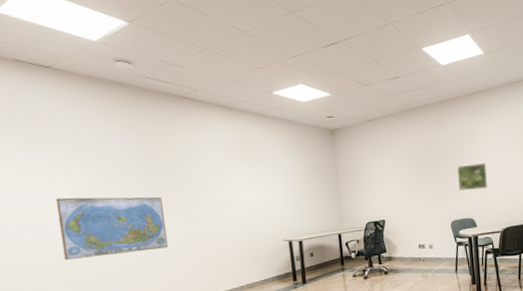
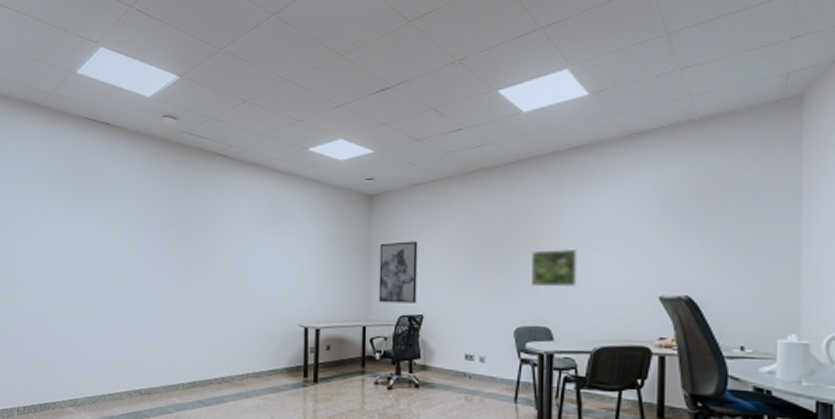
world map: present [55,196,168,261] -> none [94,254,184,319]
wall art: none [344,164,379,214] -> present [378,241,418,304]

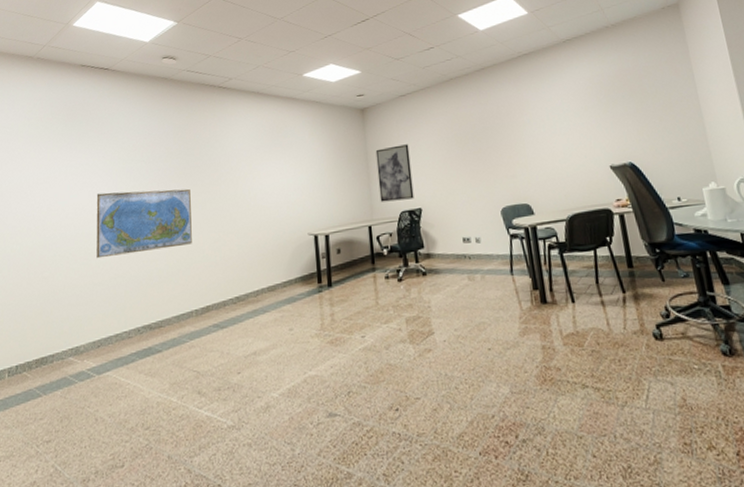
world map: none [94,254,184,319] -> present [96,188,192,259]
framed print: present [532,250,578,288] -> none [505,136,545,170]

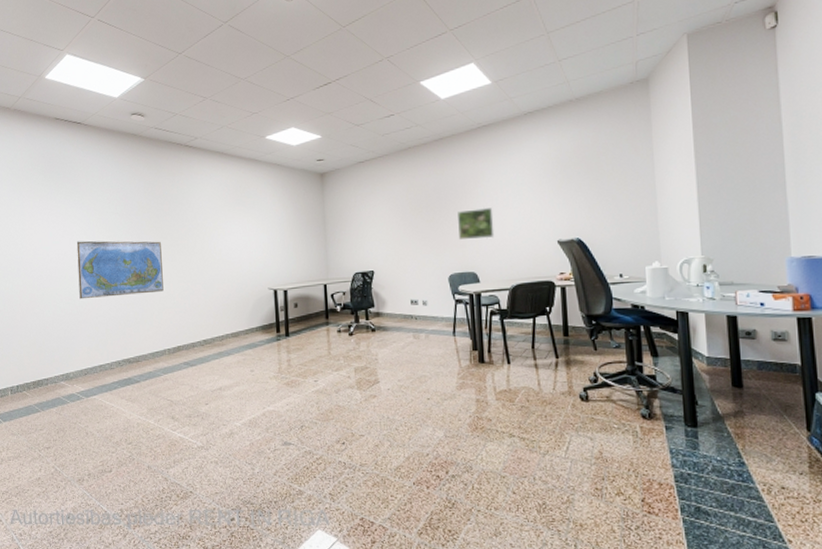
wall art: present [375,144,414,202] -> none [333,210,368,263]
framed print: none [505,136,545,170] -> present [458,208,495,239]

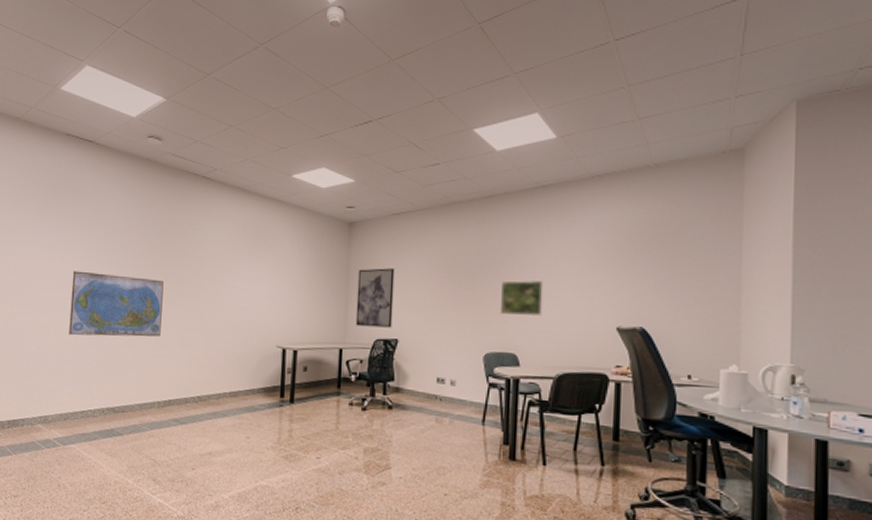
wall art: none [333,210,368,263] -> present [355,268,395,328]

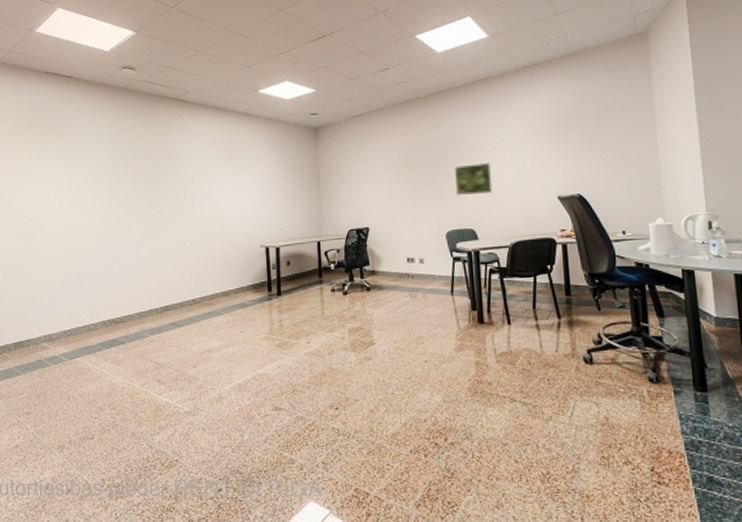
world map: present [69,271,164,337] -> none [63,196,152,257]
wall art: present [355,268,395,328] -> none [327,165,363,220]

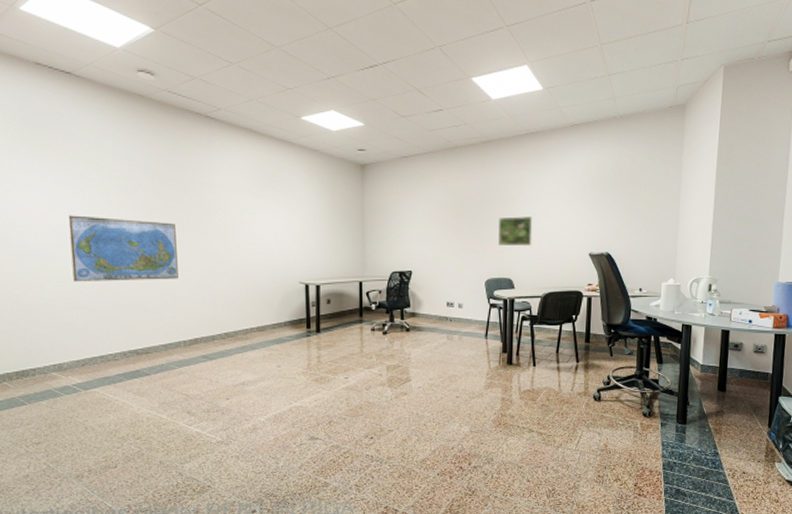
world map: none [63,196,152,257] -> present [68,215,179,282]

